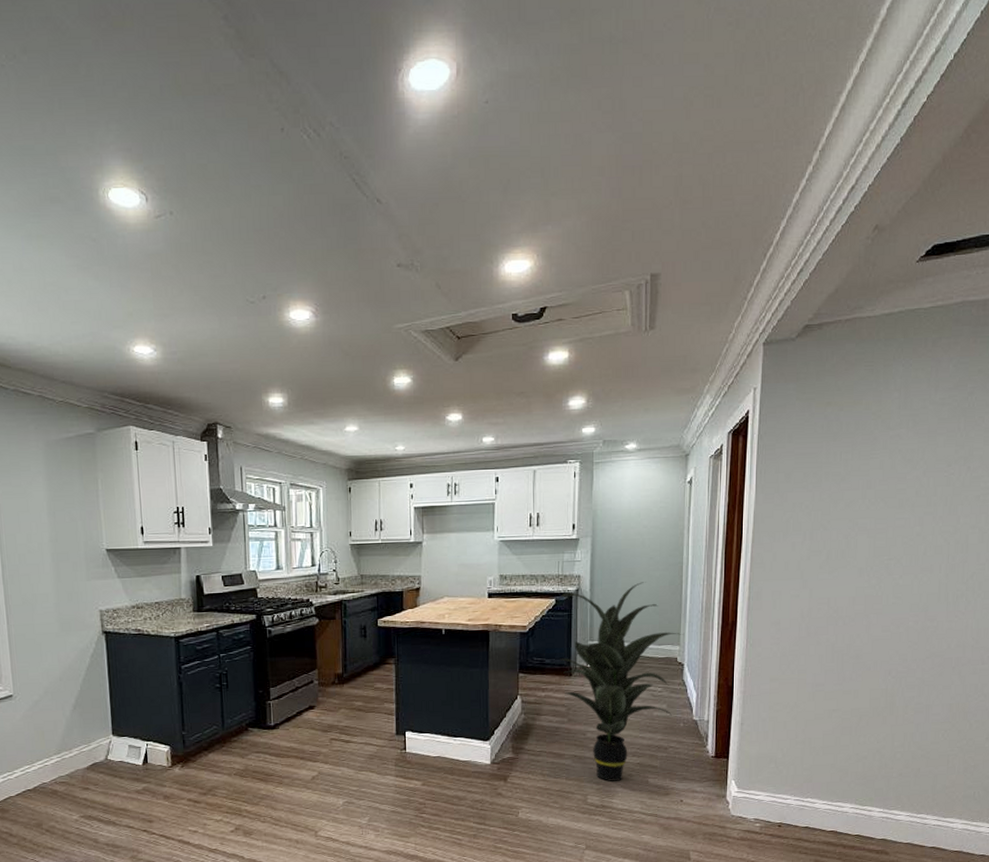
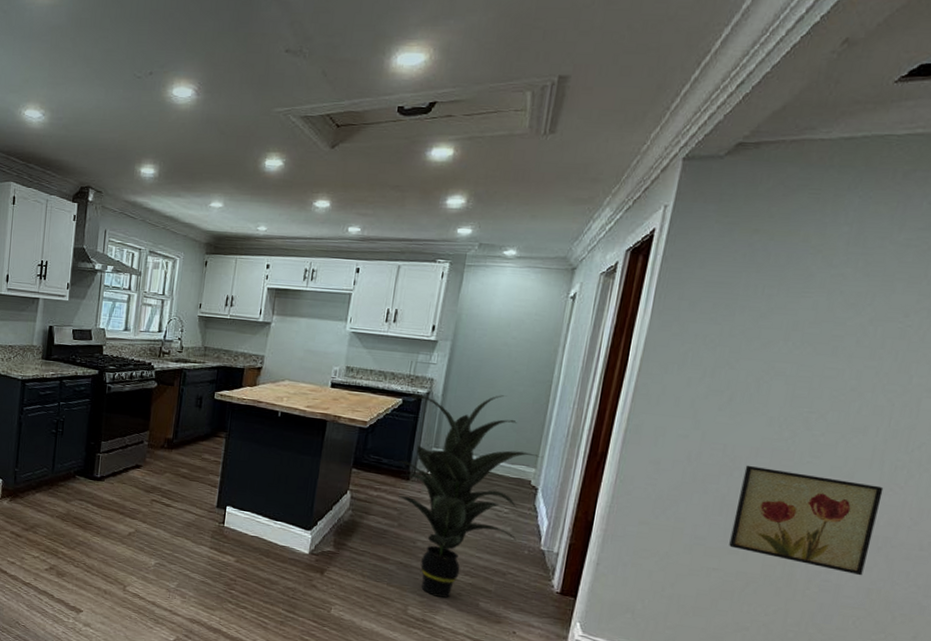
wall art: none [843,613,951,695] -> present [729,465,884,576]

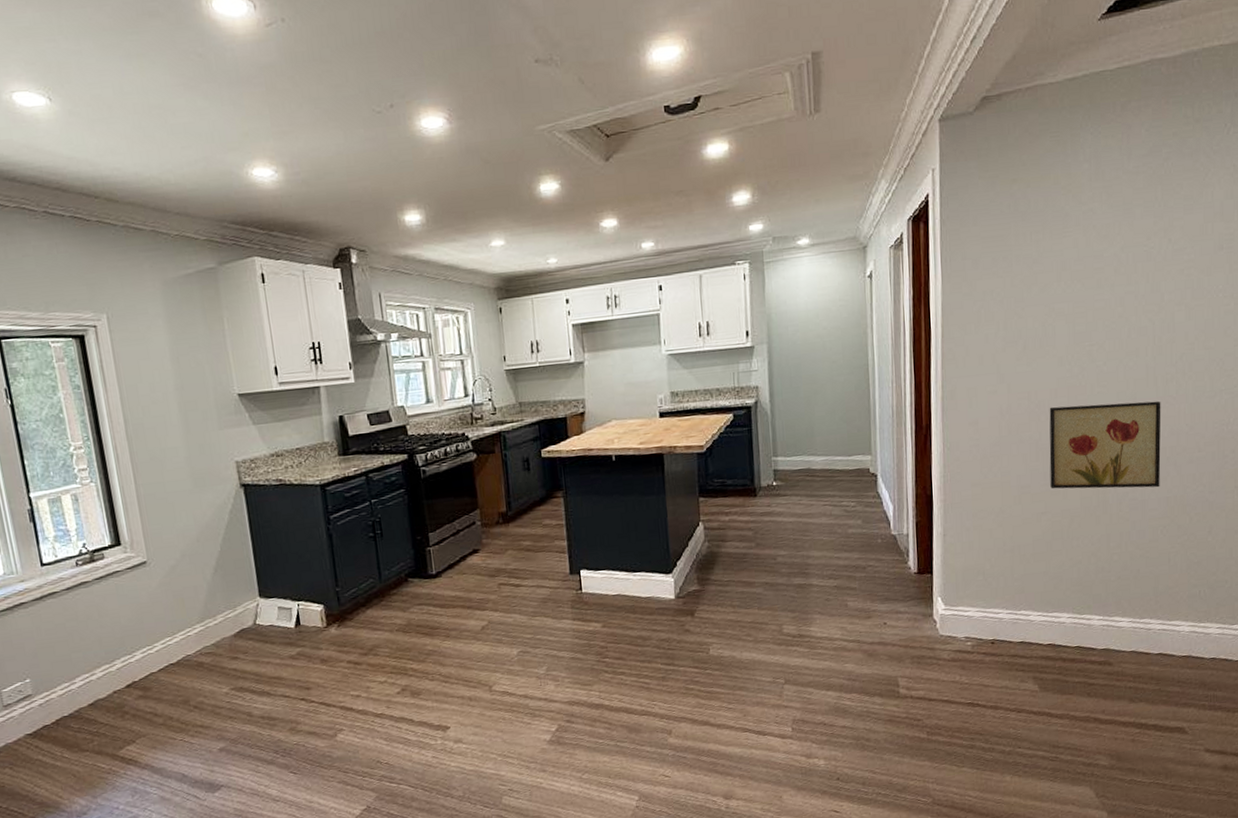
indoor plant: present [398,394,542,598] -> none [736,388,874,608]

